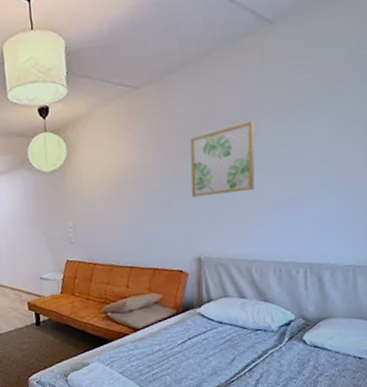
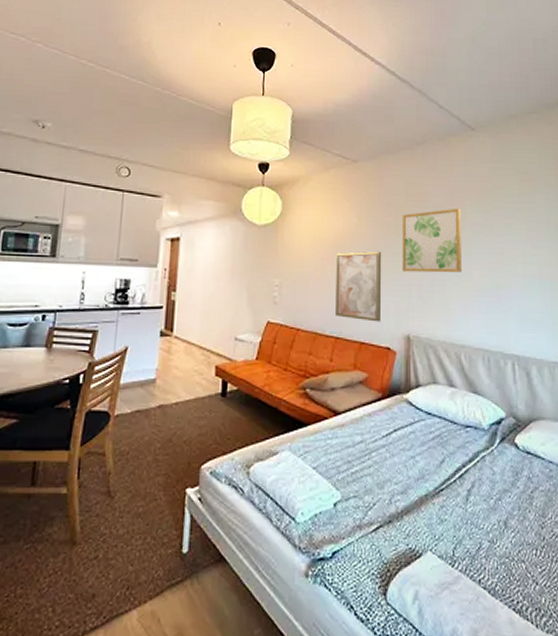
wall art: none [125,180,172,249] -> present [335,251,382,322]

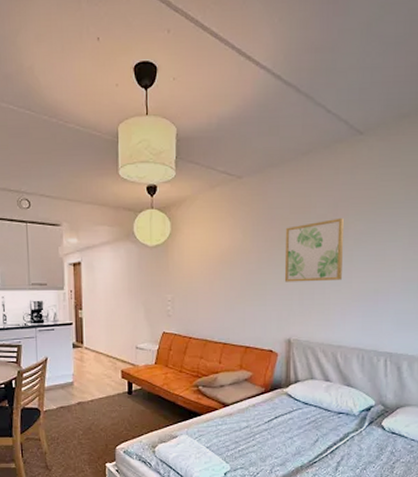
wall art: present [335,251,382,322] -> none [223,264,266,329]

